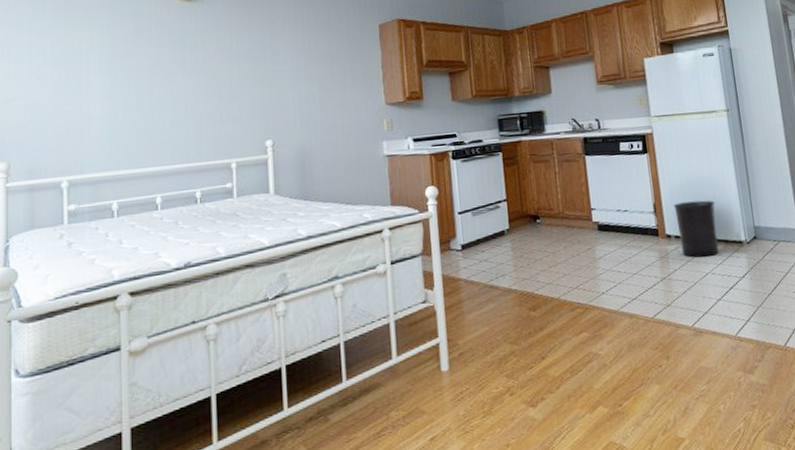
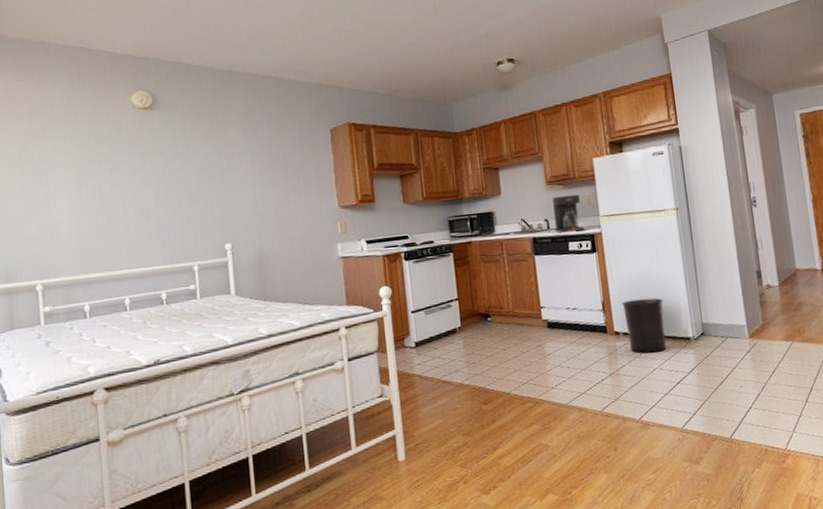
coffee maker: none [603,94,636,133] -> present [552,194,585,233]

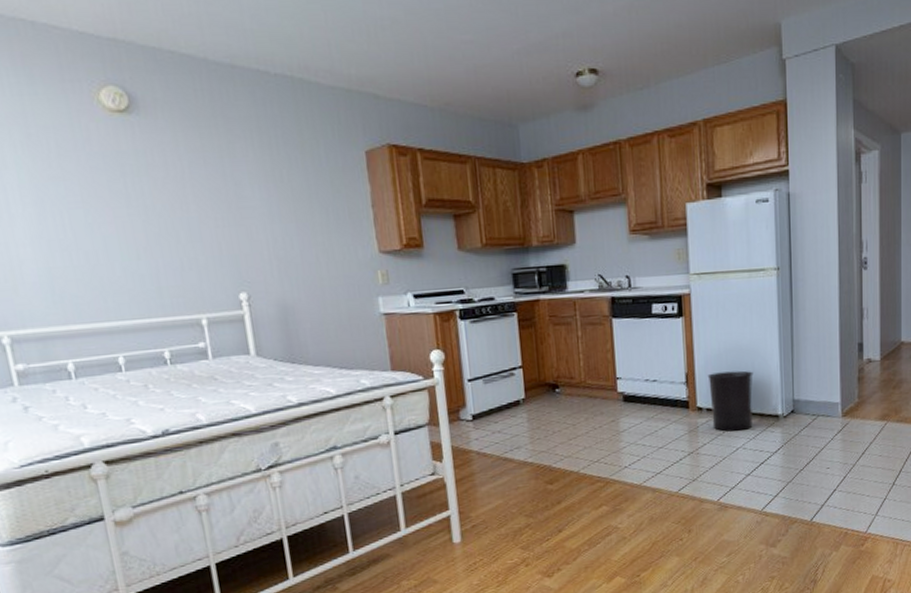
coffee maker: present [552,194,585,233] -> none [635,246,671,293]

